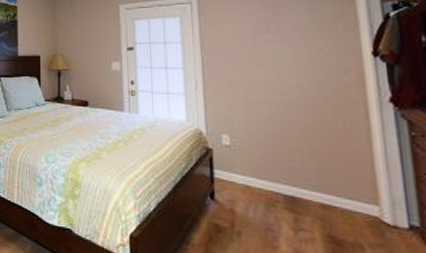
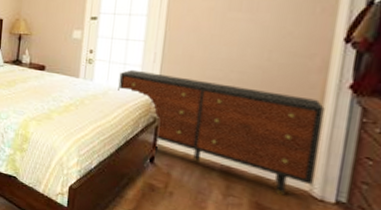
dresser: none [164,98,381,226] -> present [118,69,325,197]

